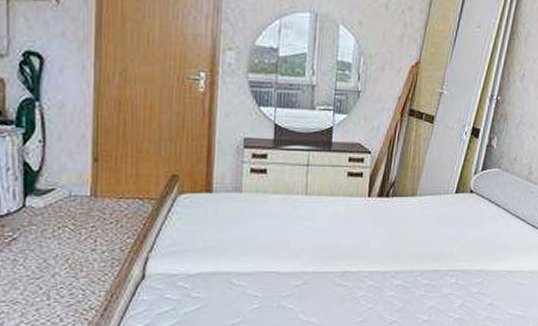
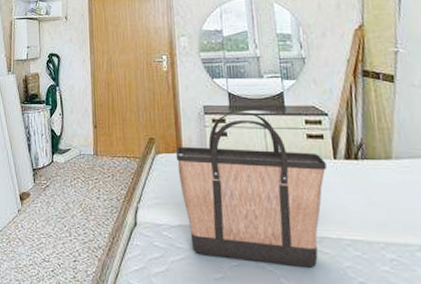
shopping bag: none [203,145,361,303] -> present [175,111,327,268]

